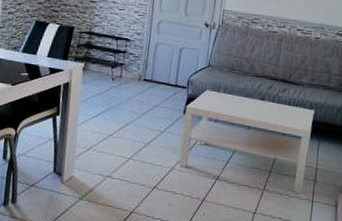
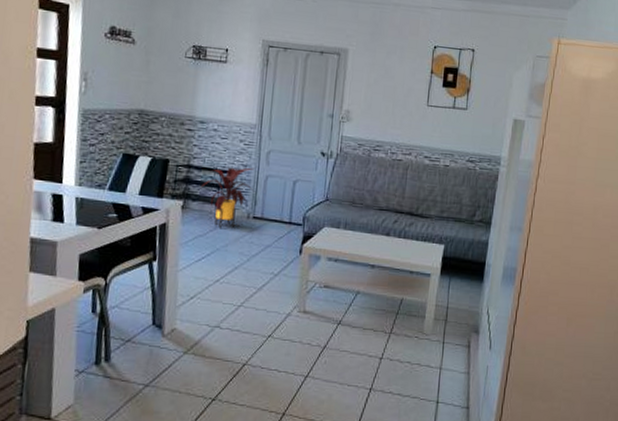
house plant: none [99,34,147,88] -> present [200,167,256,228]

